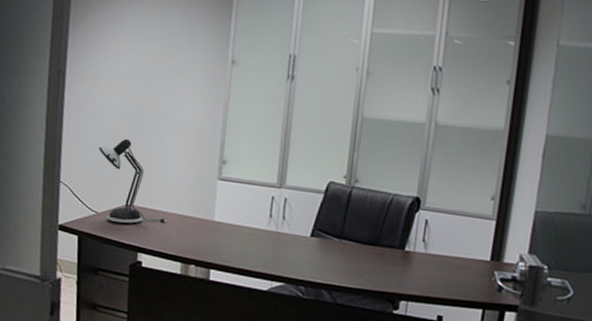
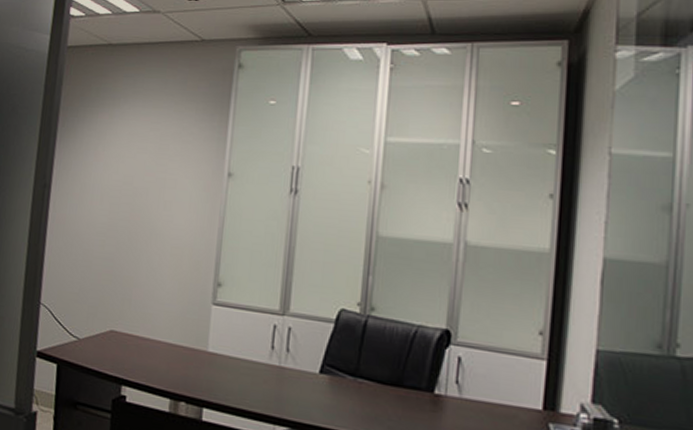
desk lamp: present [99,138,168,223] -> none [82,257,156,353]

